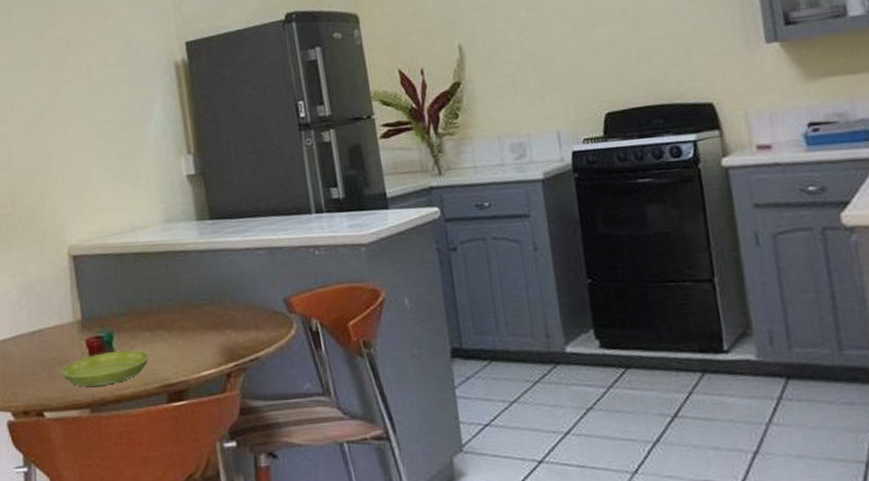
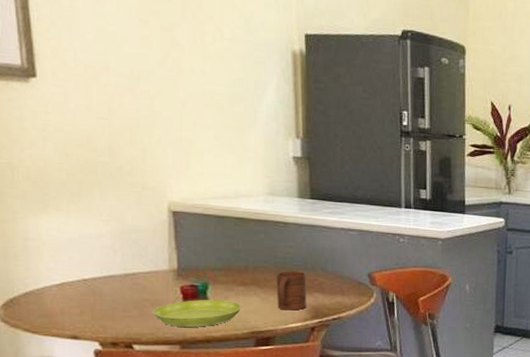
cup: none [182,306,219,355] -> present [276,271,307,311]

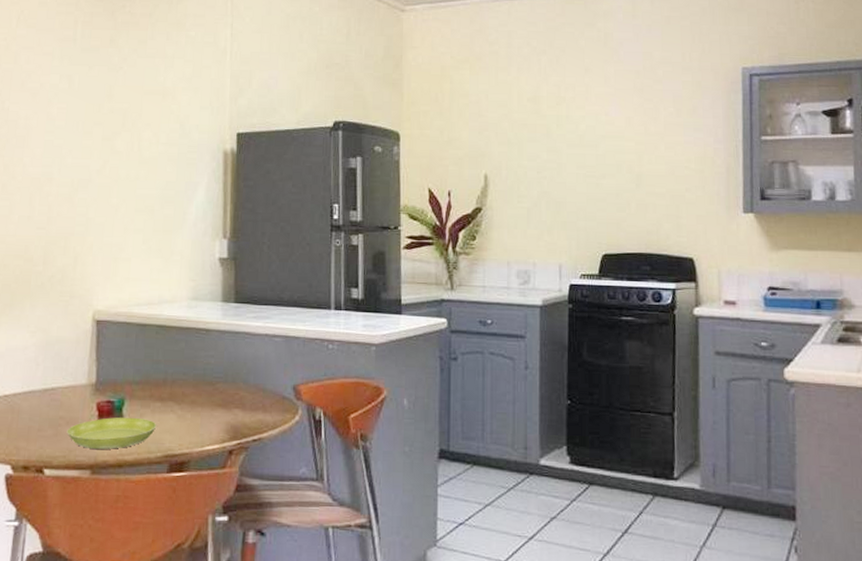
cup: present [276,271,307,311] -> none [194,384,226,430]

